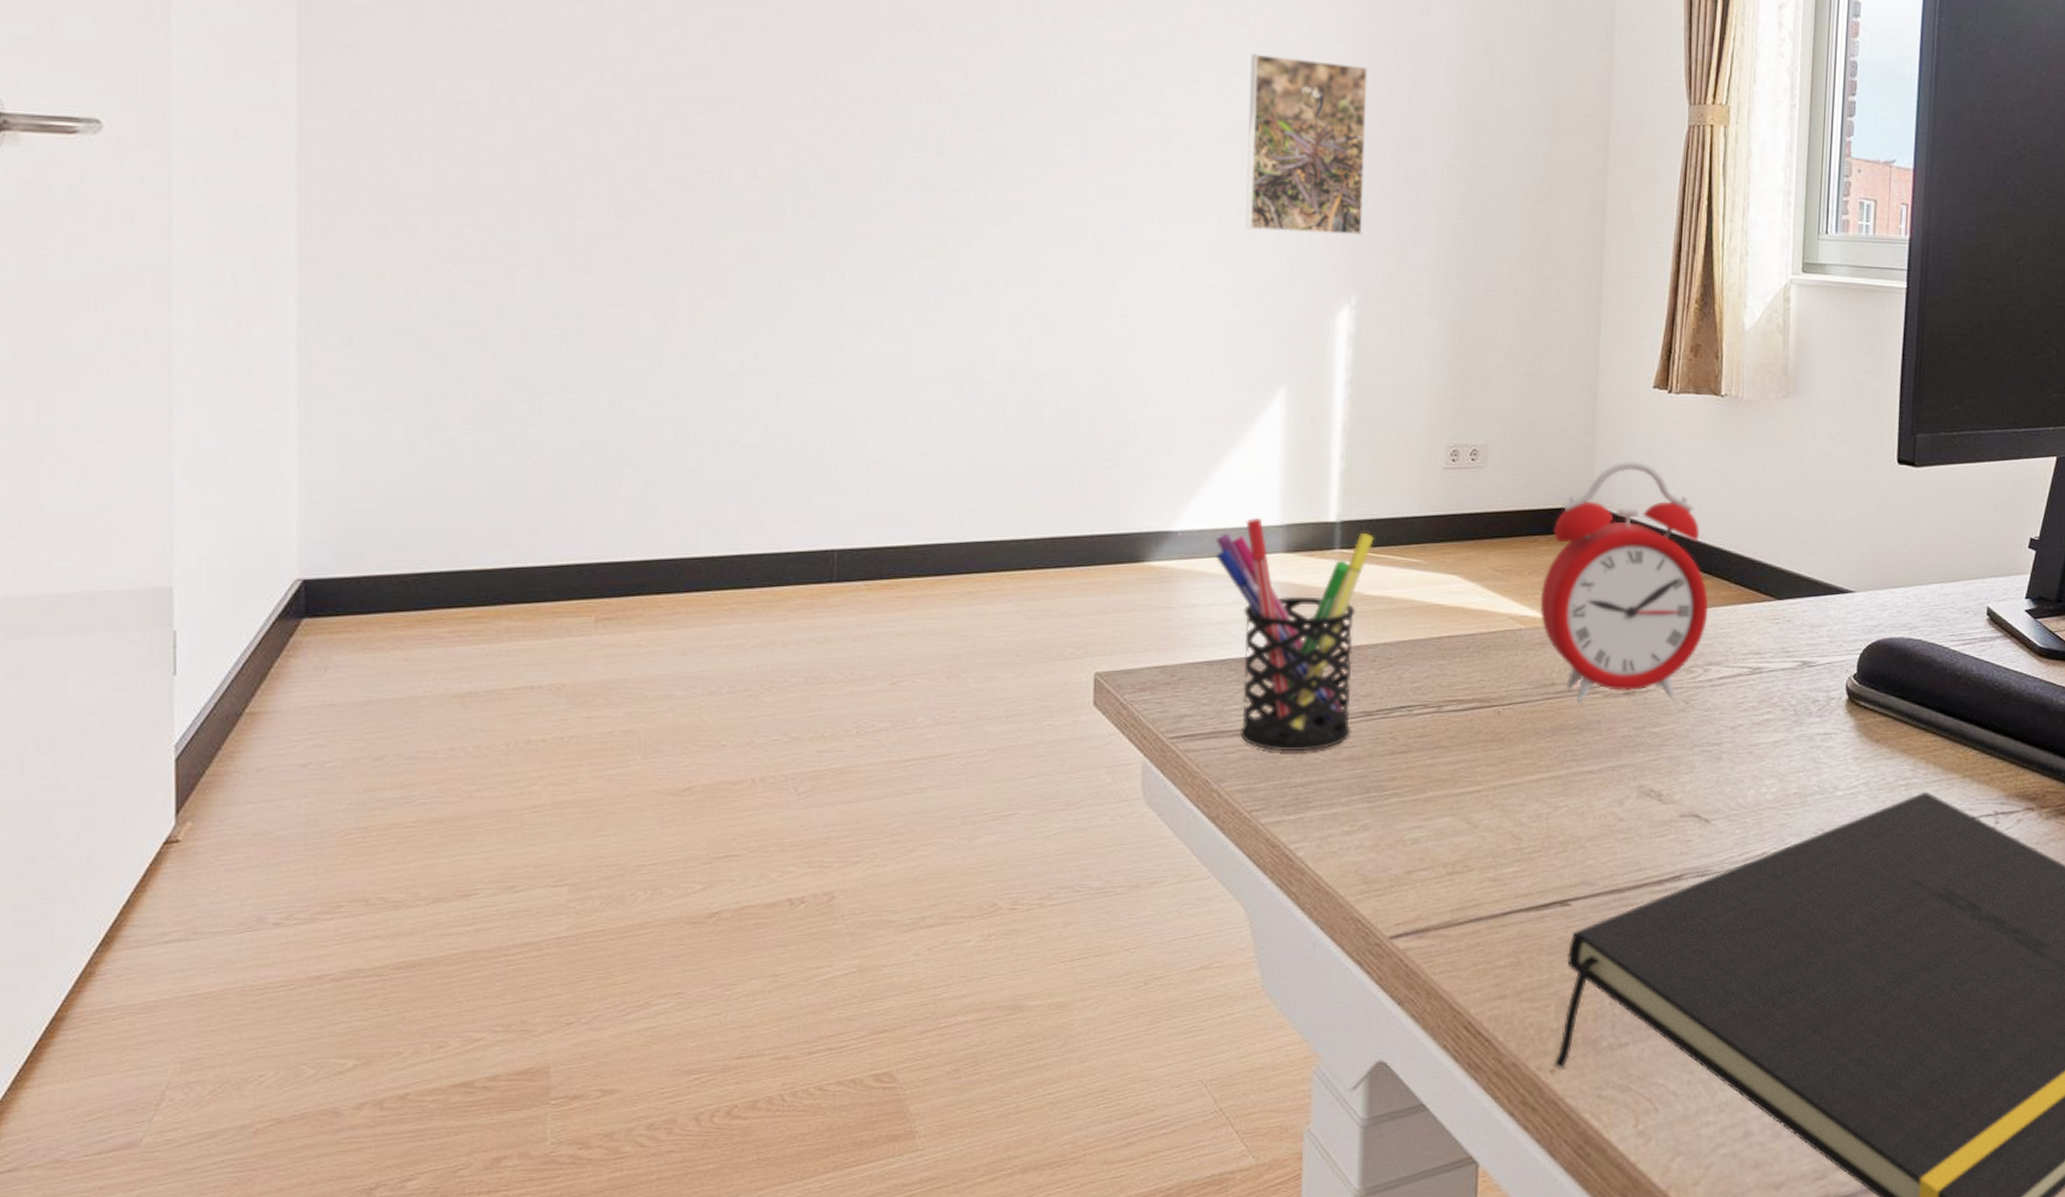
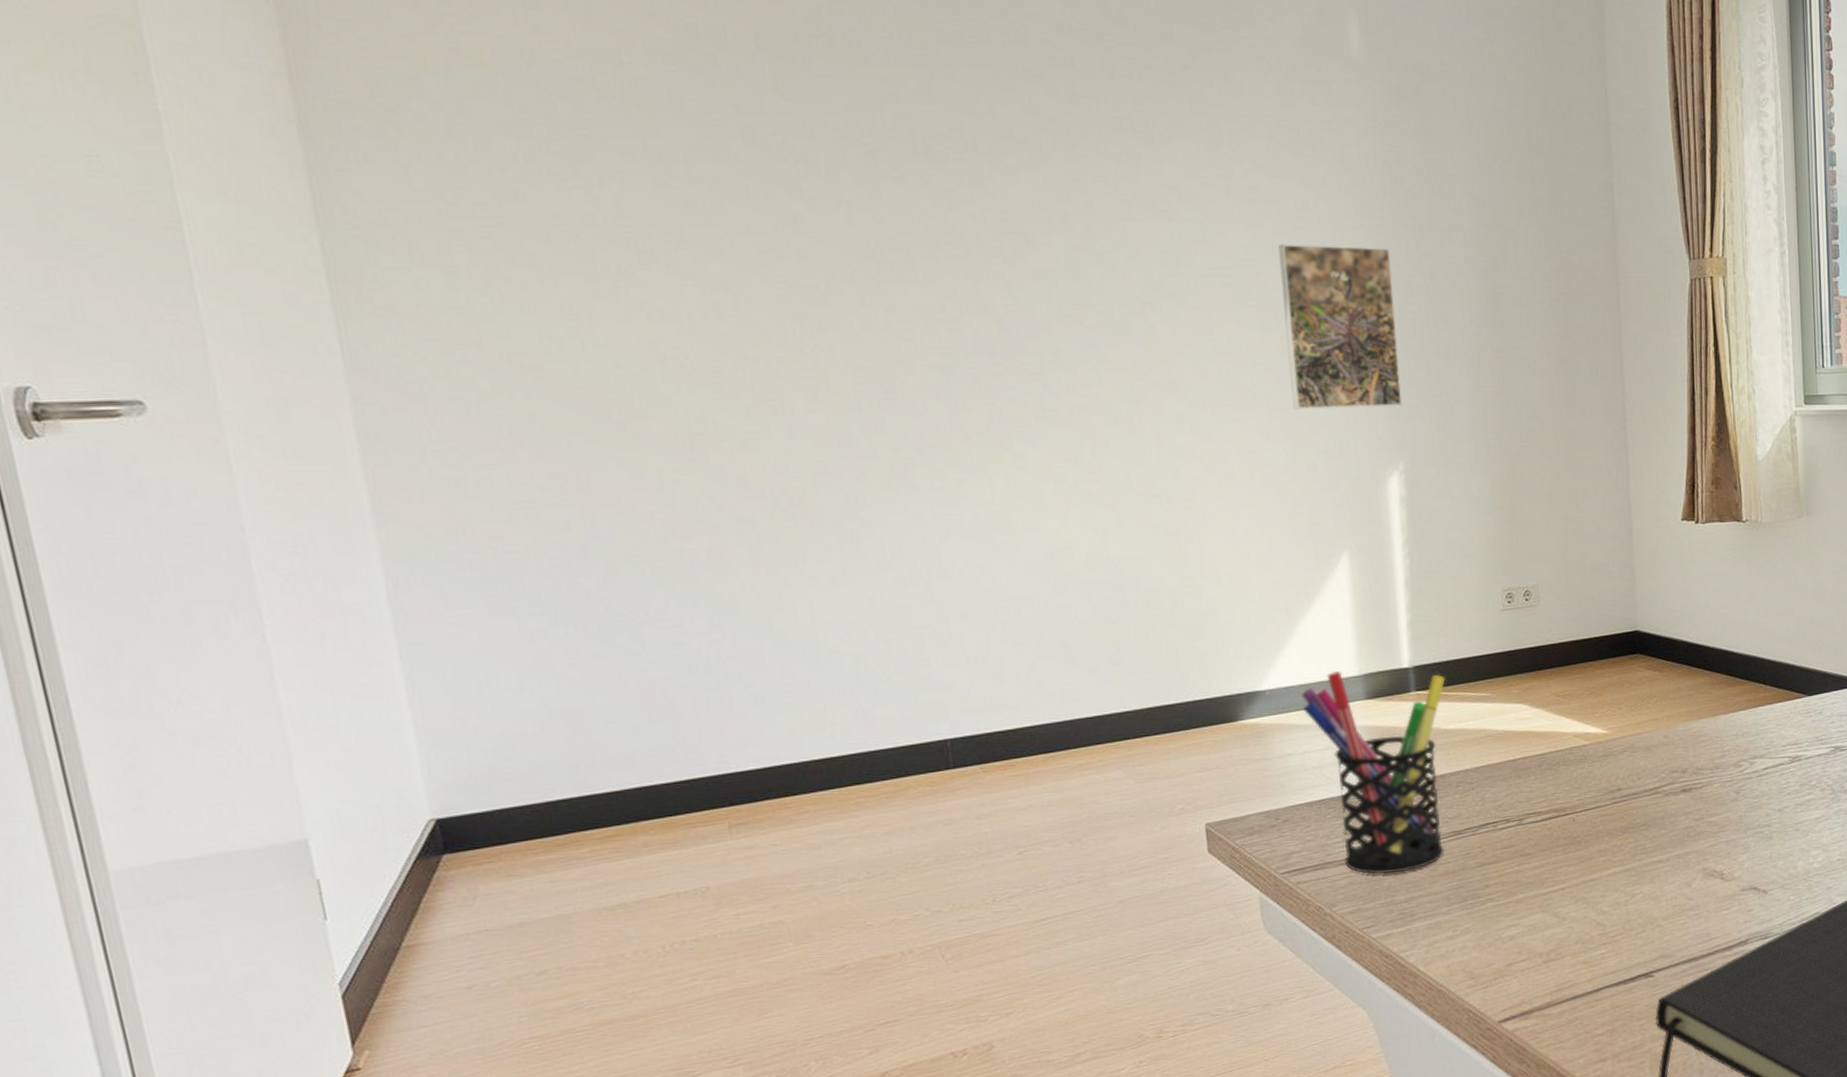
alarm clock: present [1539,461,1709,703] -> none [1599,587,1750,803]

